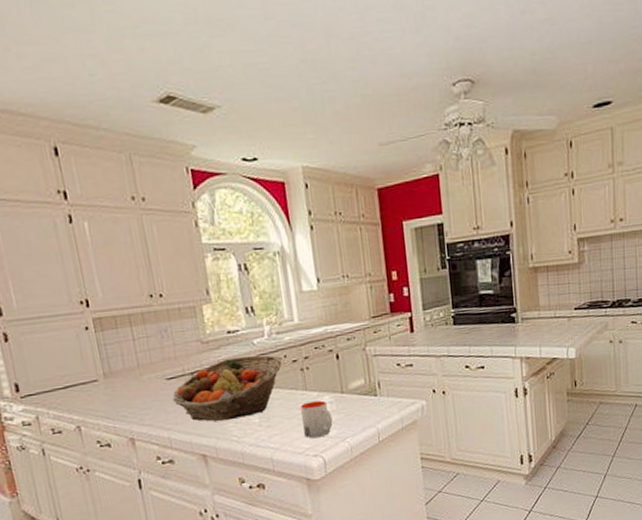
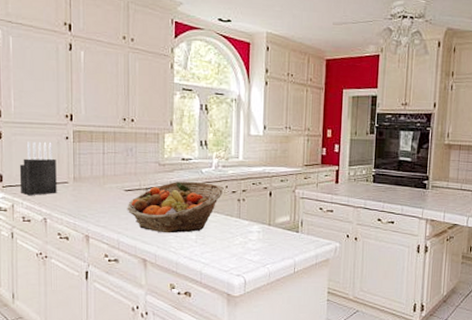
knife block: none [35,336,87,403] -> present [19,141,57,195]
mug: present [301,400,333,438] -> none [232,228,258,260]

